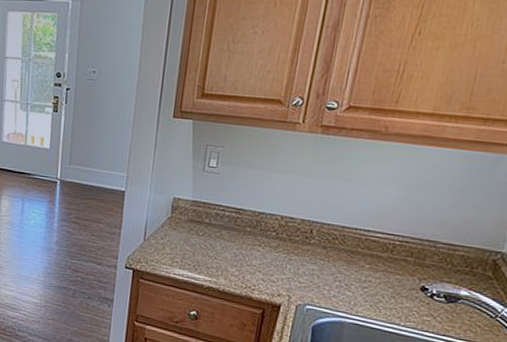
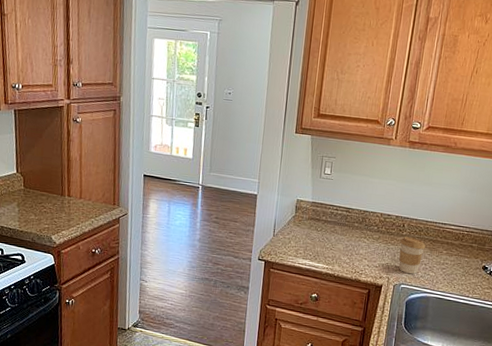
coffee cup: none [304,245,341,293] -> present [399,237,426,274]

